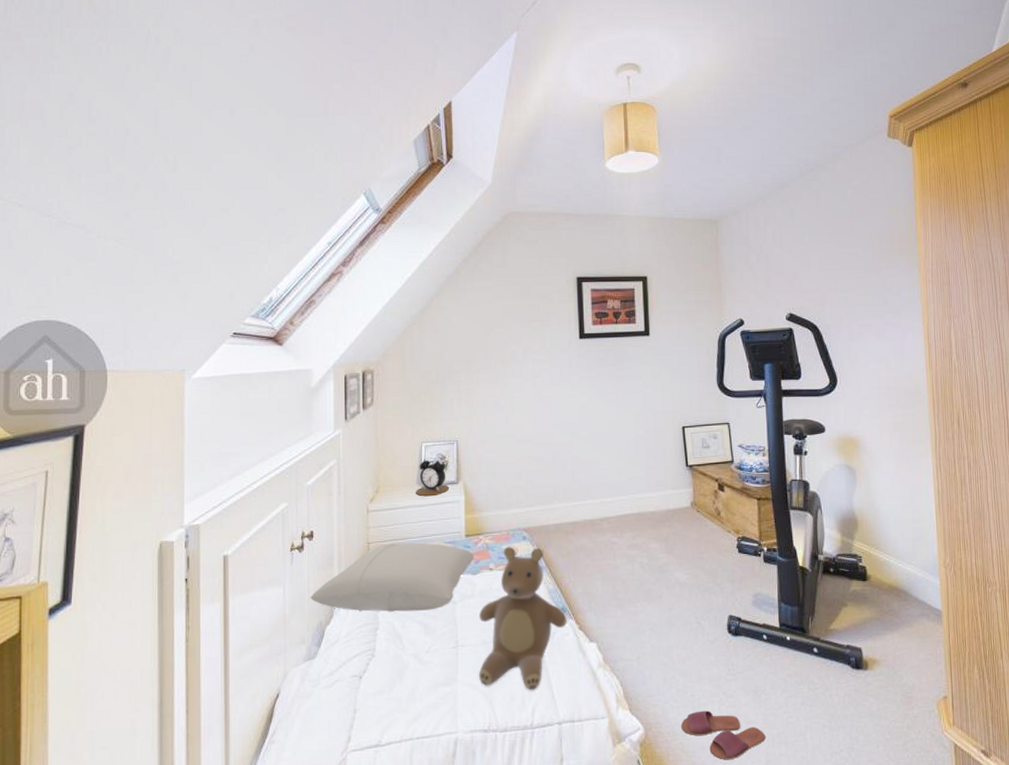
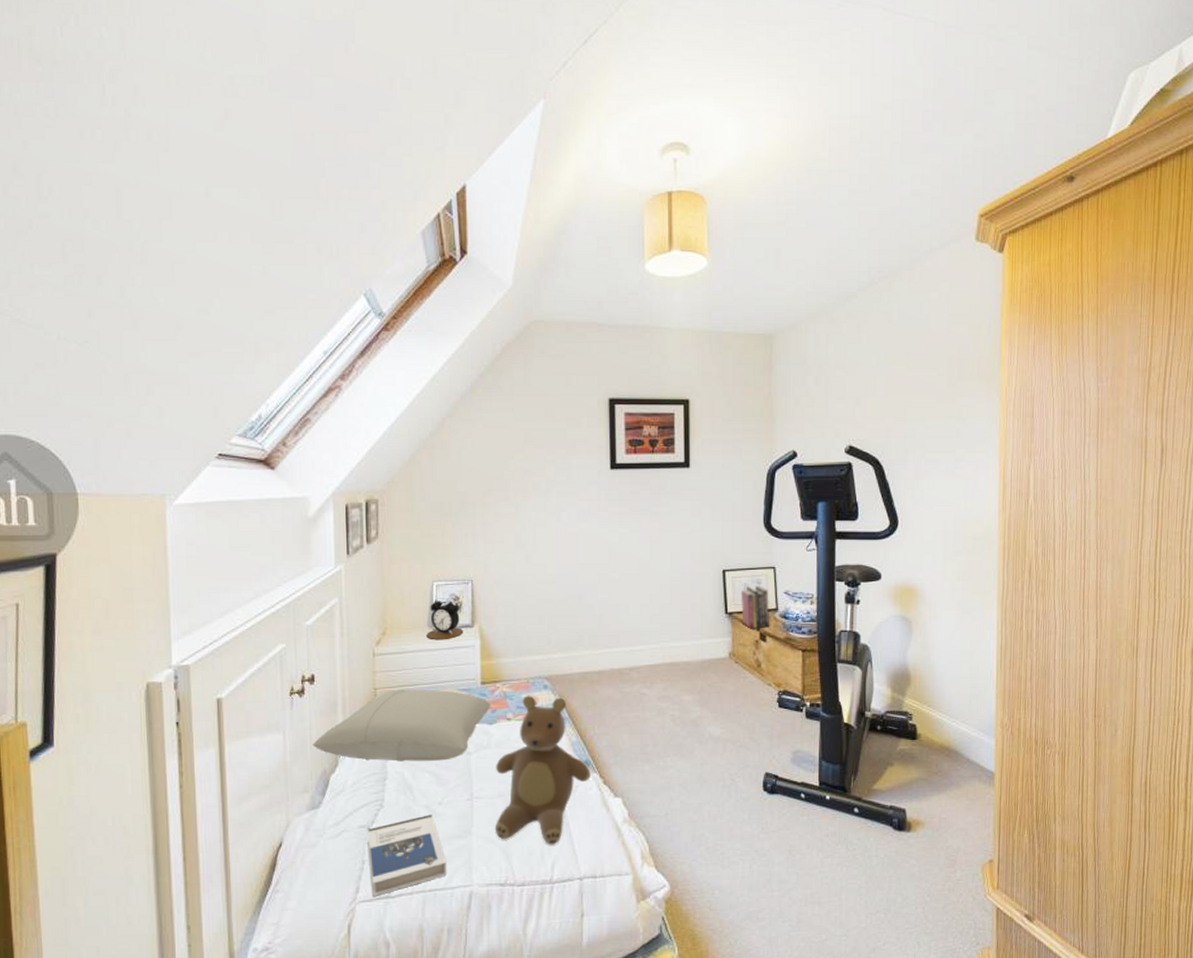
hardback book: none [359,663,433,745] -> present [367,815,447,896]
slippers: present [681,710,766,760] -> none [710,869,799,919]
books: none [700,439,727,480] -> present [741,585,770,629]

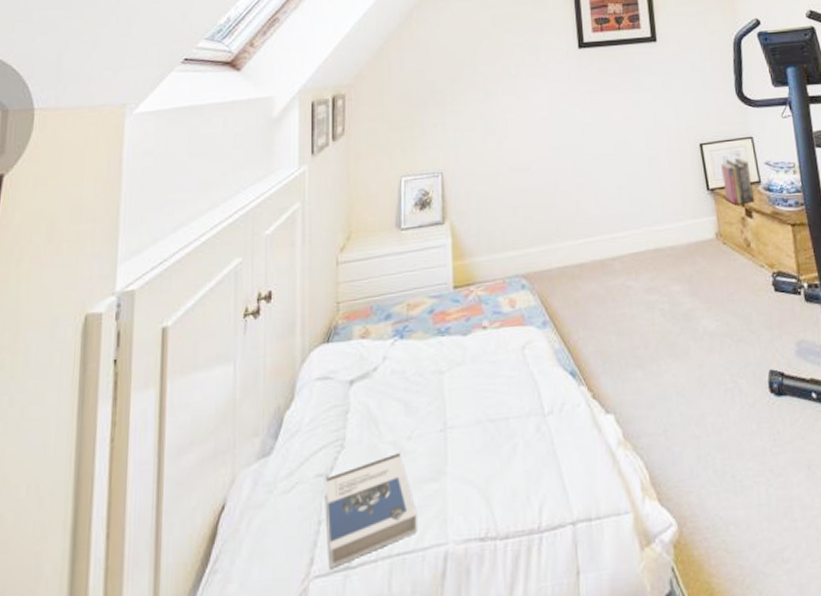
pillow: present [312,689,491,762] -> none [266,299,465,390]
alarm clock: present [426,598,463,640] -> none [394,194,433,242]
teddy bear: present [495,695,592,845] -> none [470,297,579,482]

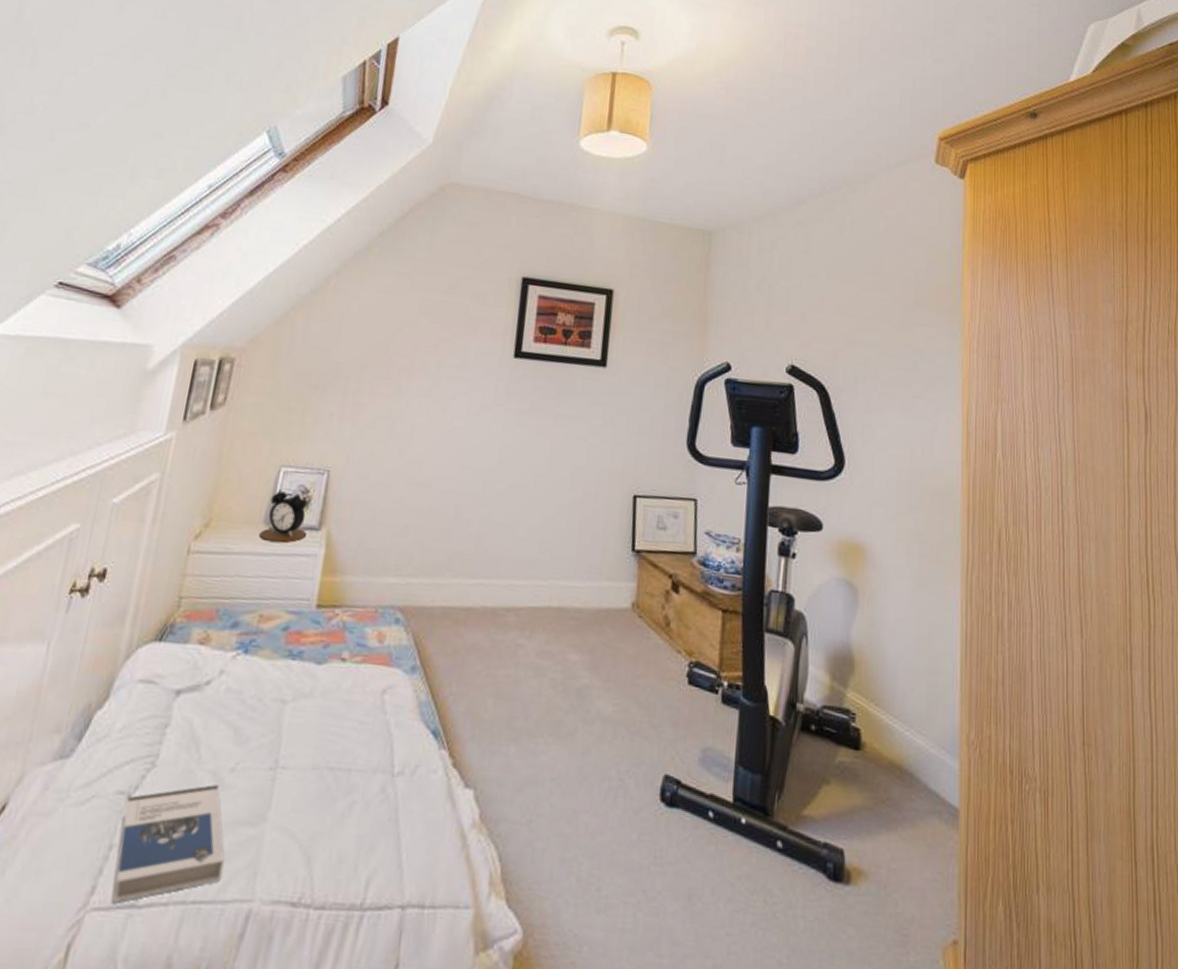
alarm clock: none [394,194,433,242] -> present [259,488,308,543]
books: present [721,157,754,206] -> none [652,519,686,576]

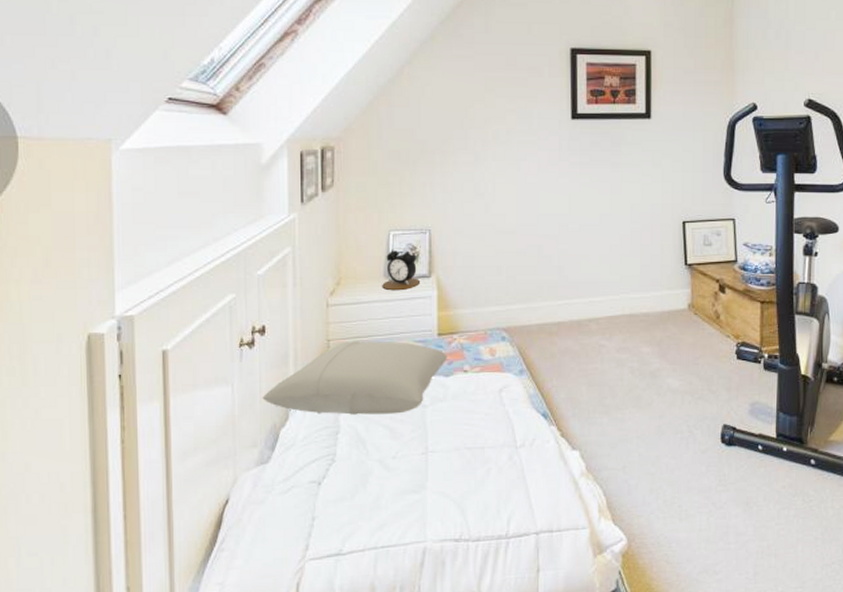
pillow: none [82,602,325,709] -> present [262,341,448,415]
hardback book: present [110,785,225,903] -> none [318,469,400,554]

